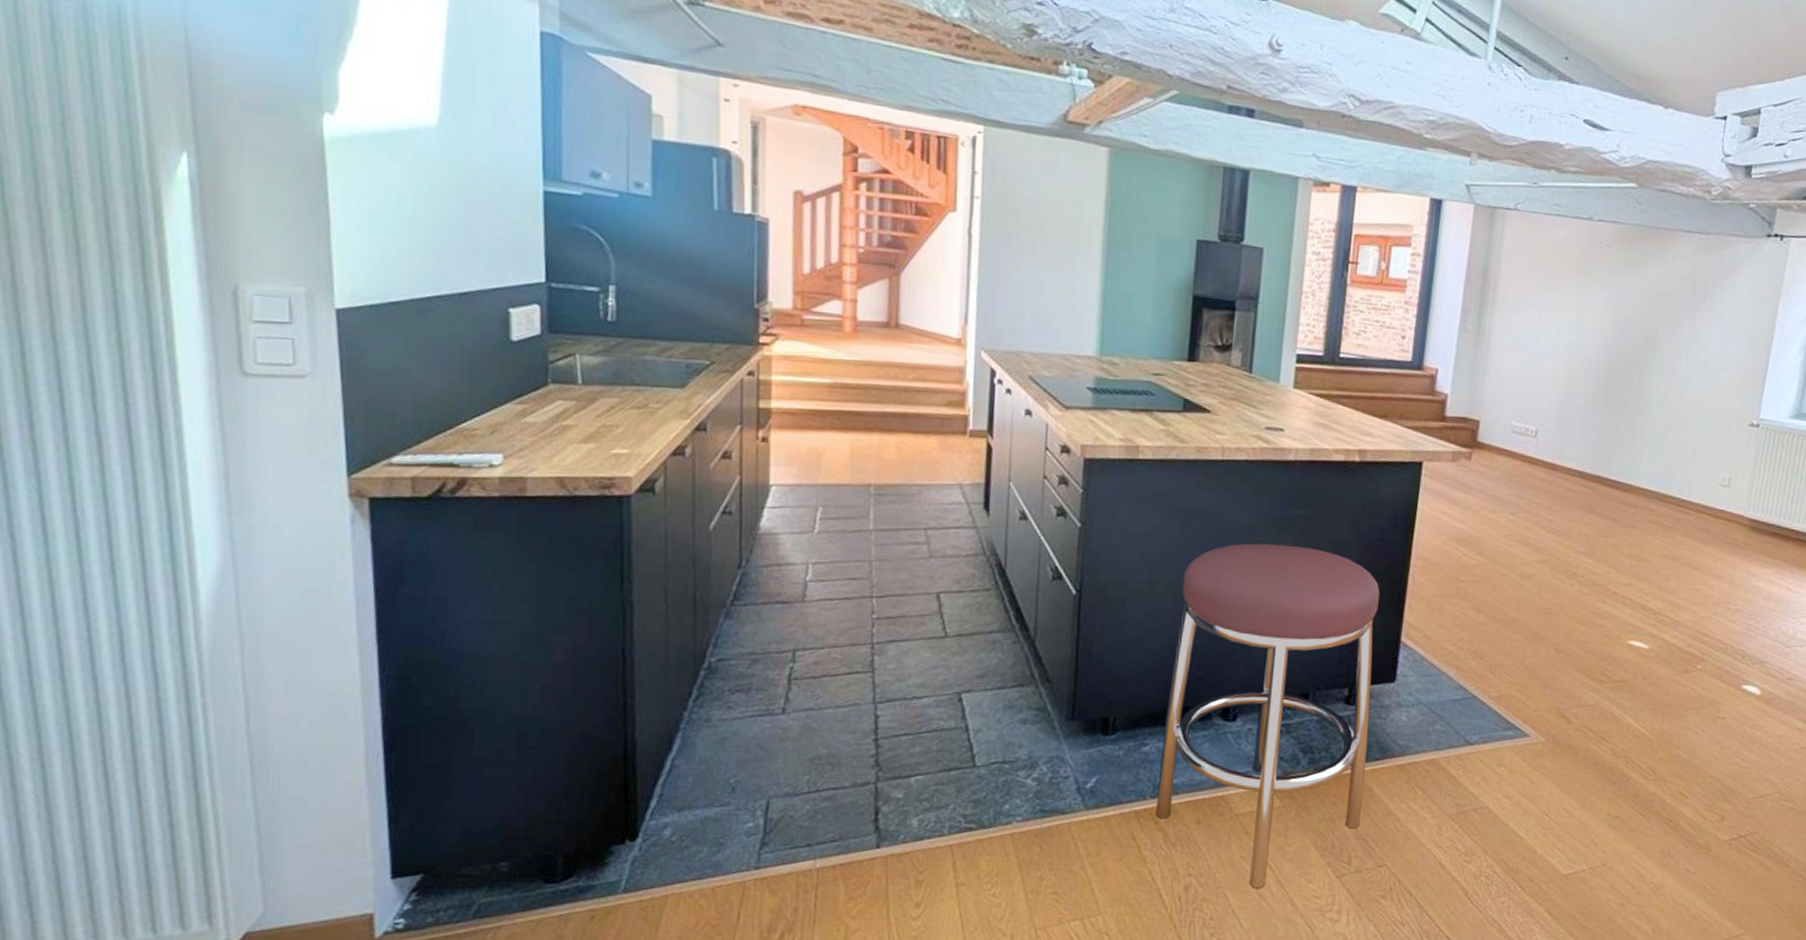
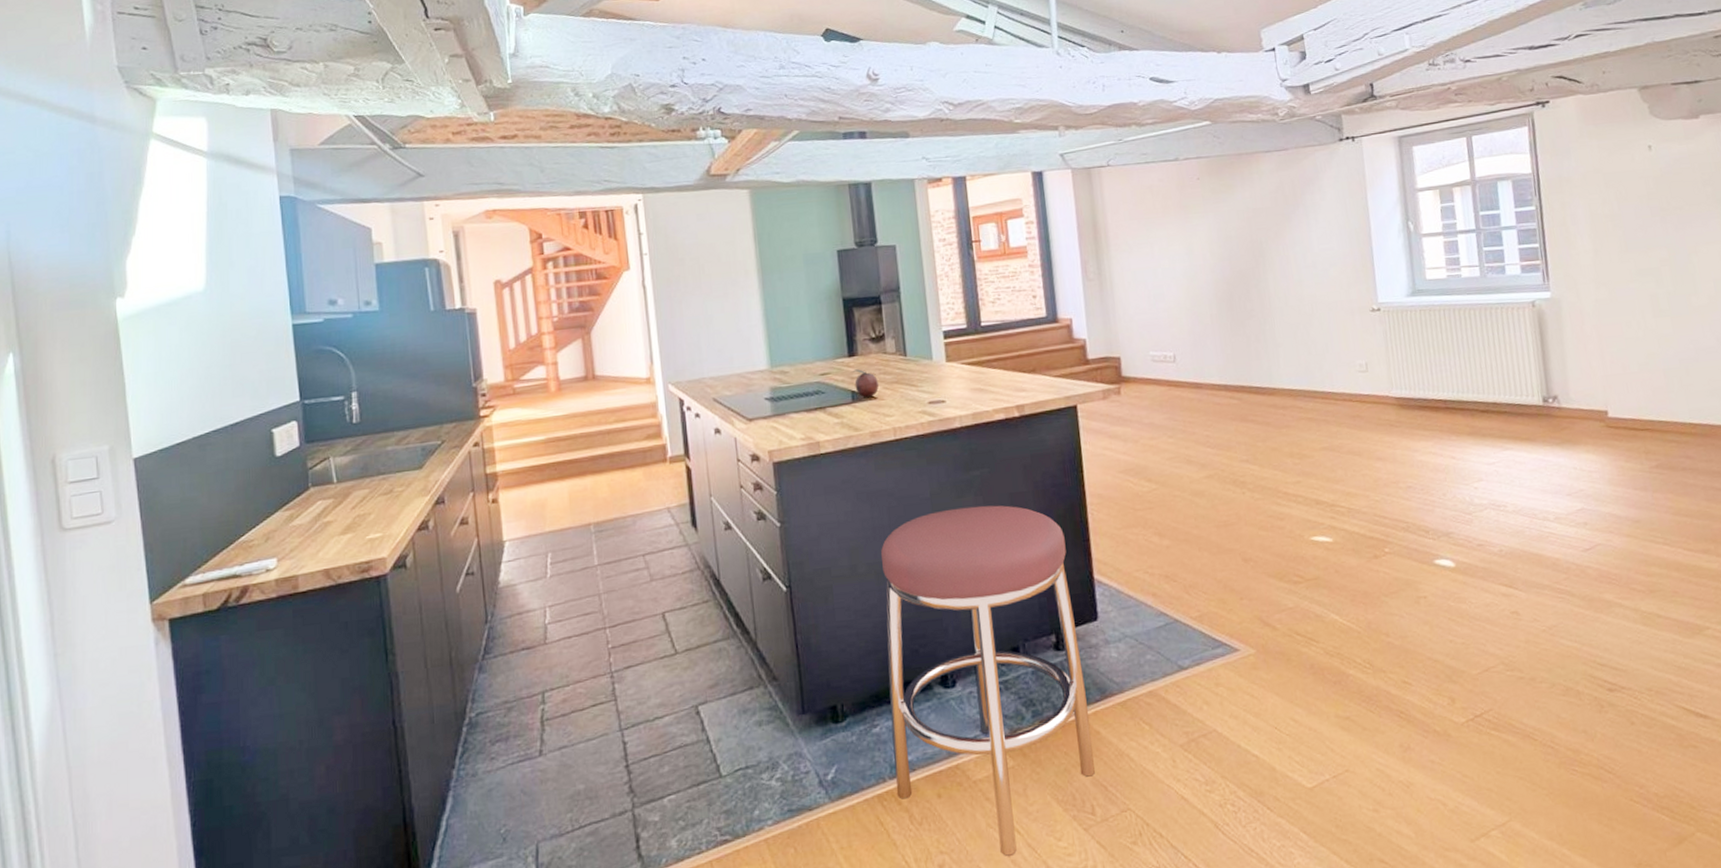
fruit: none [1188,376,1216,409] -> present [852,369,879,397]

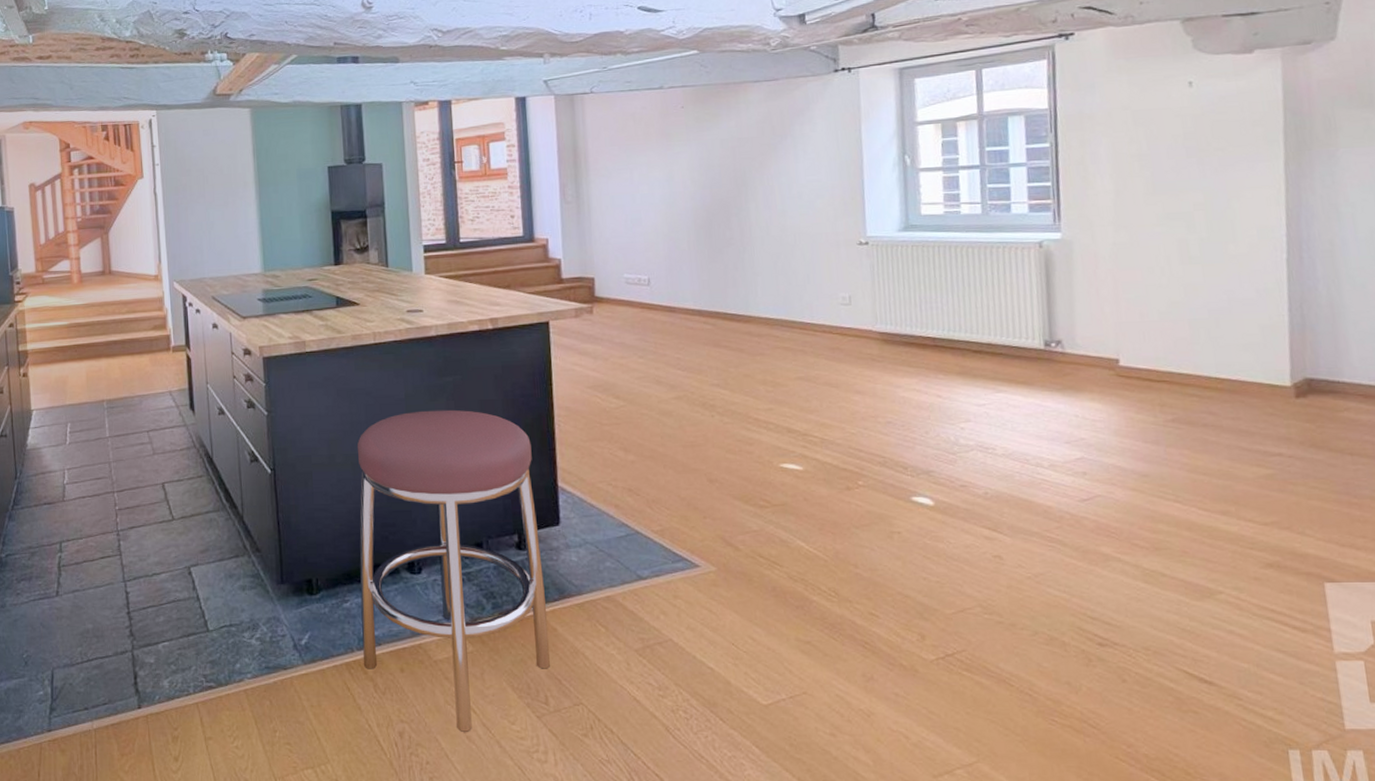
fruit: present [852,369,879,397] -> none [337,277,362,303]

